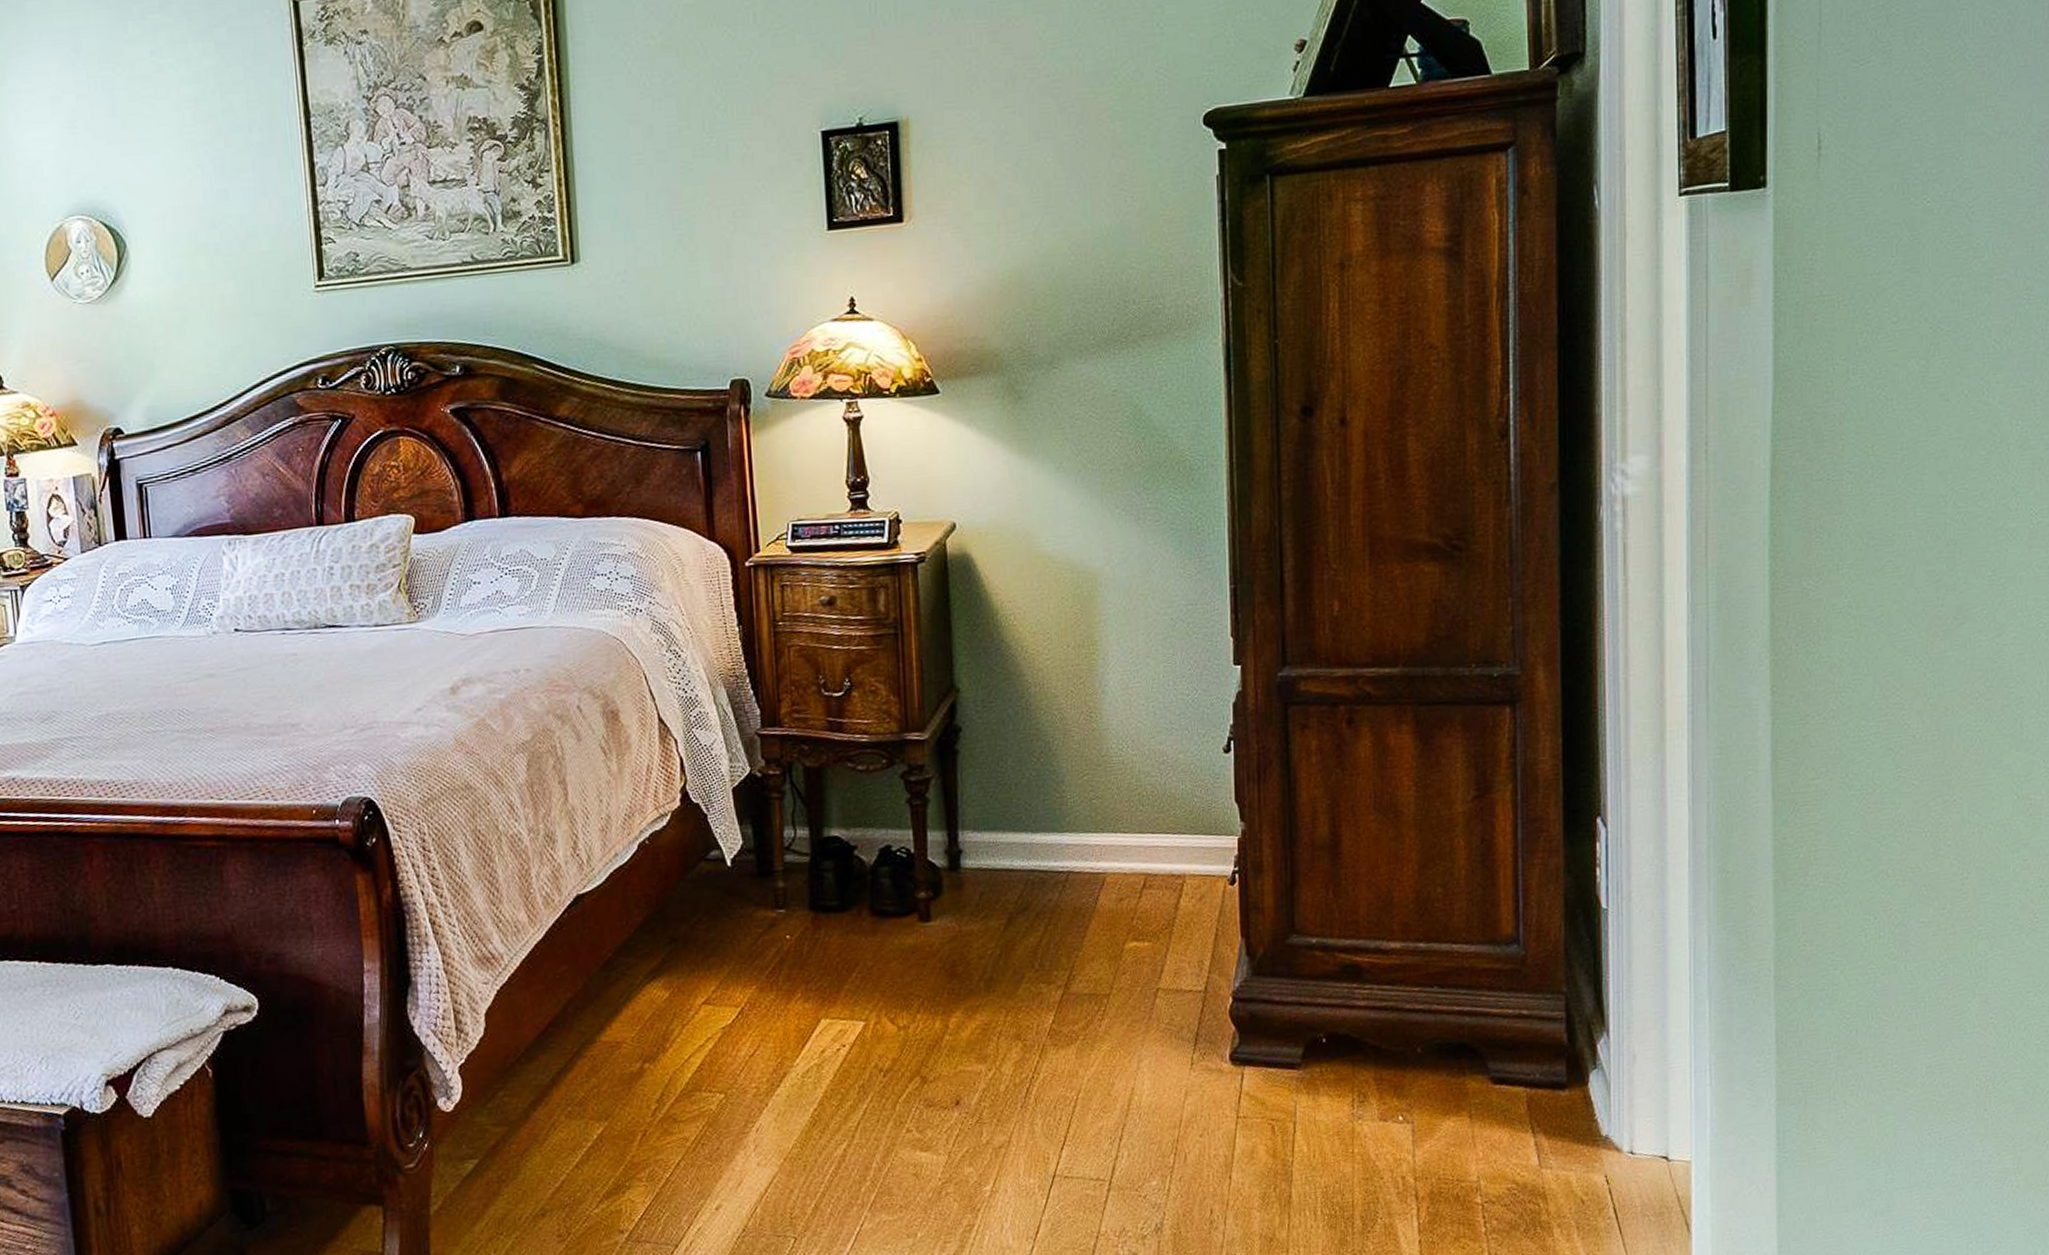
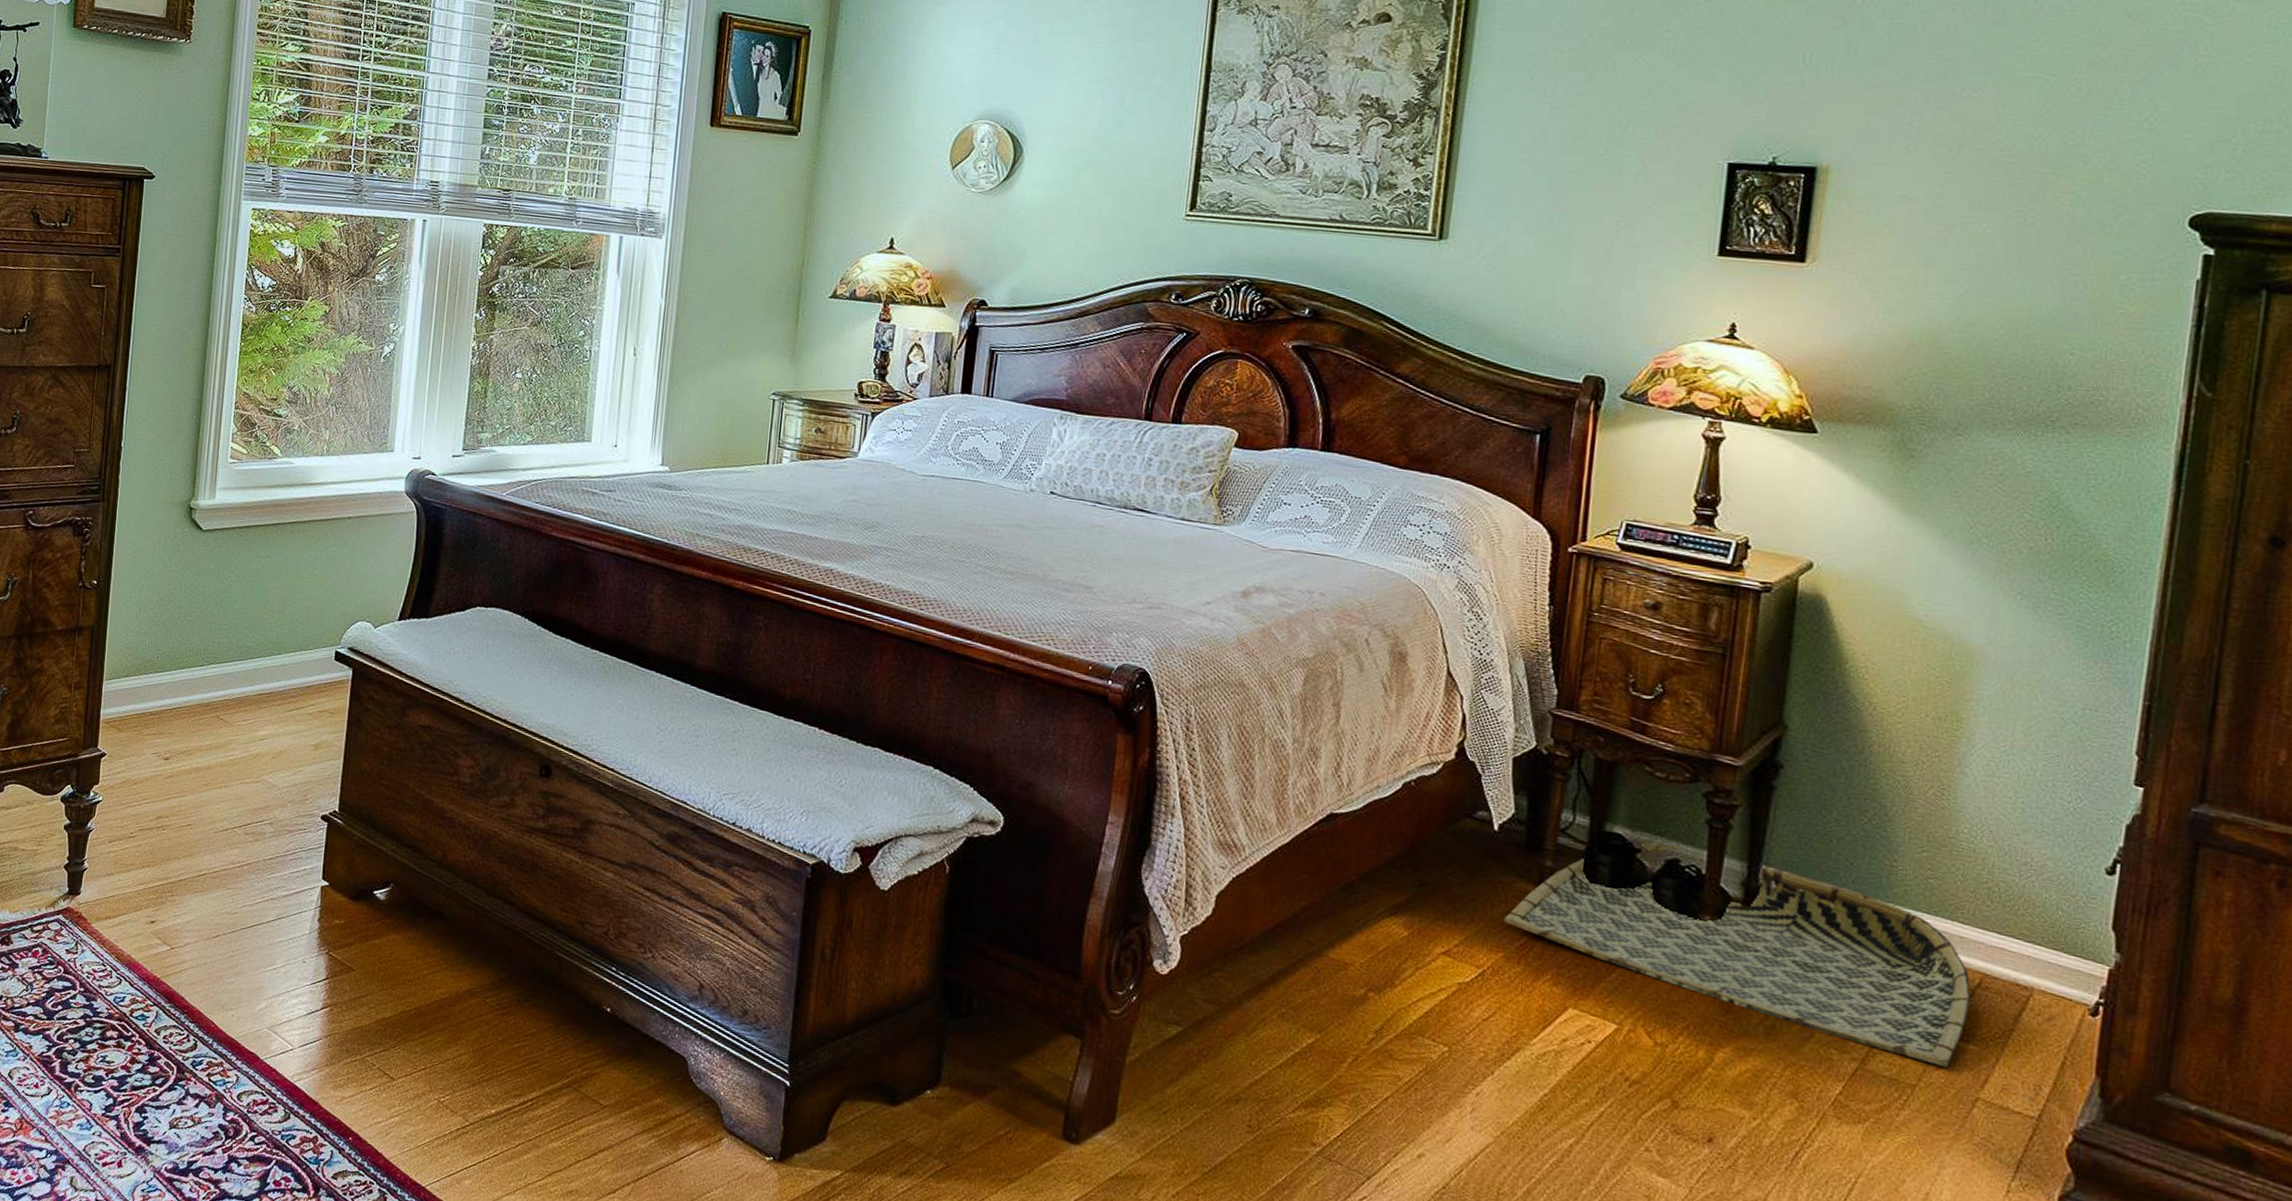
woven basket: none [751,828,1140,972] -> present [1504,842,1971,1067]

